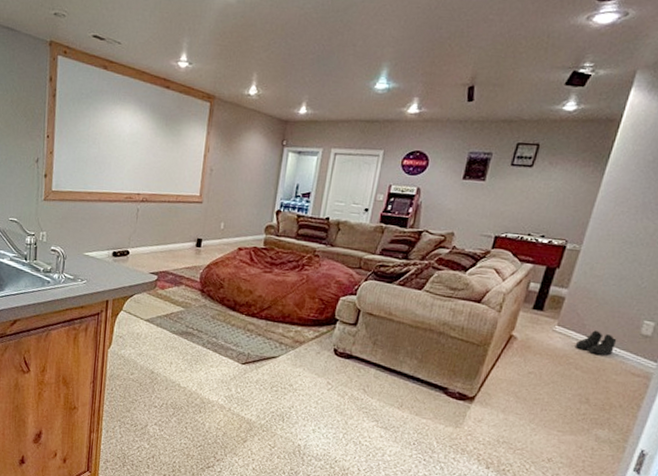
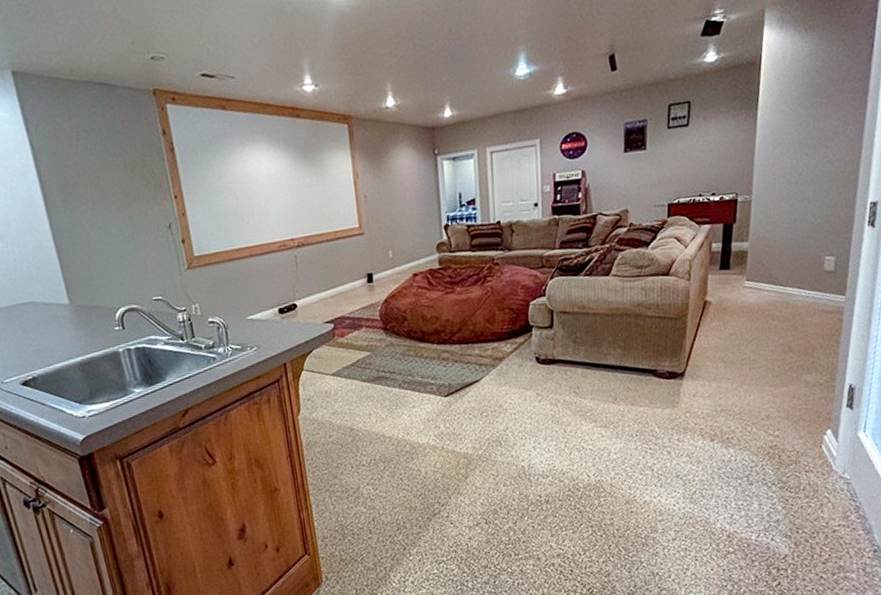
boots: present [575,330,617,356] -> none [767,277,804,302]

